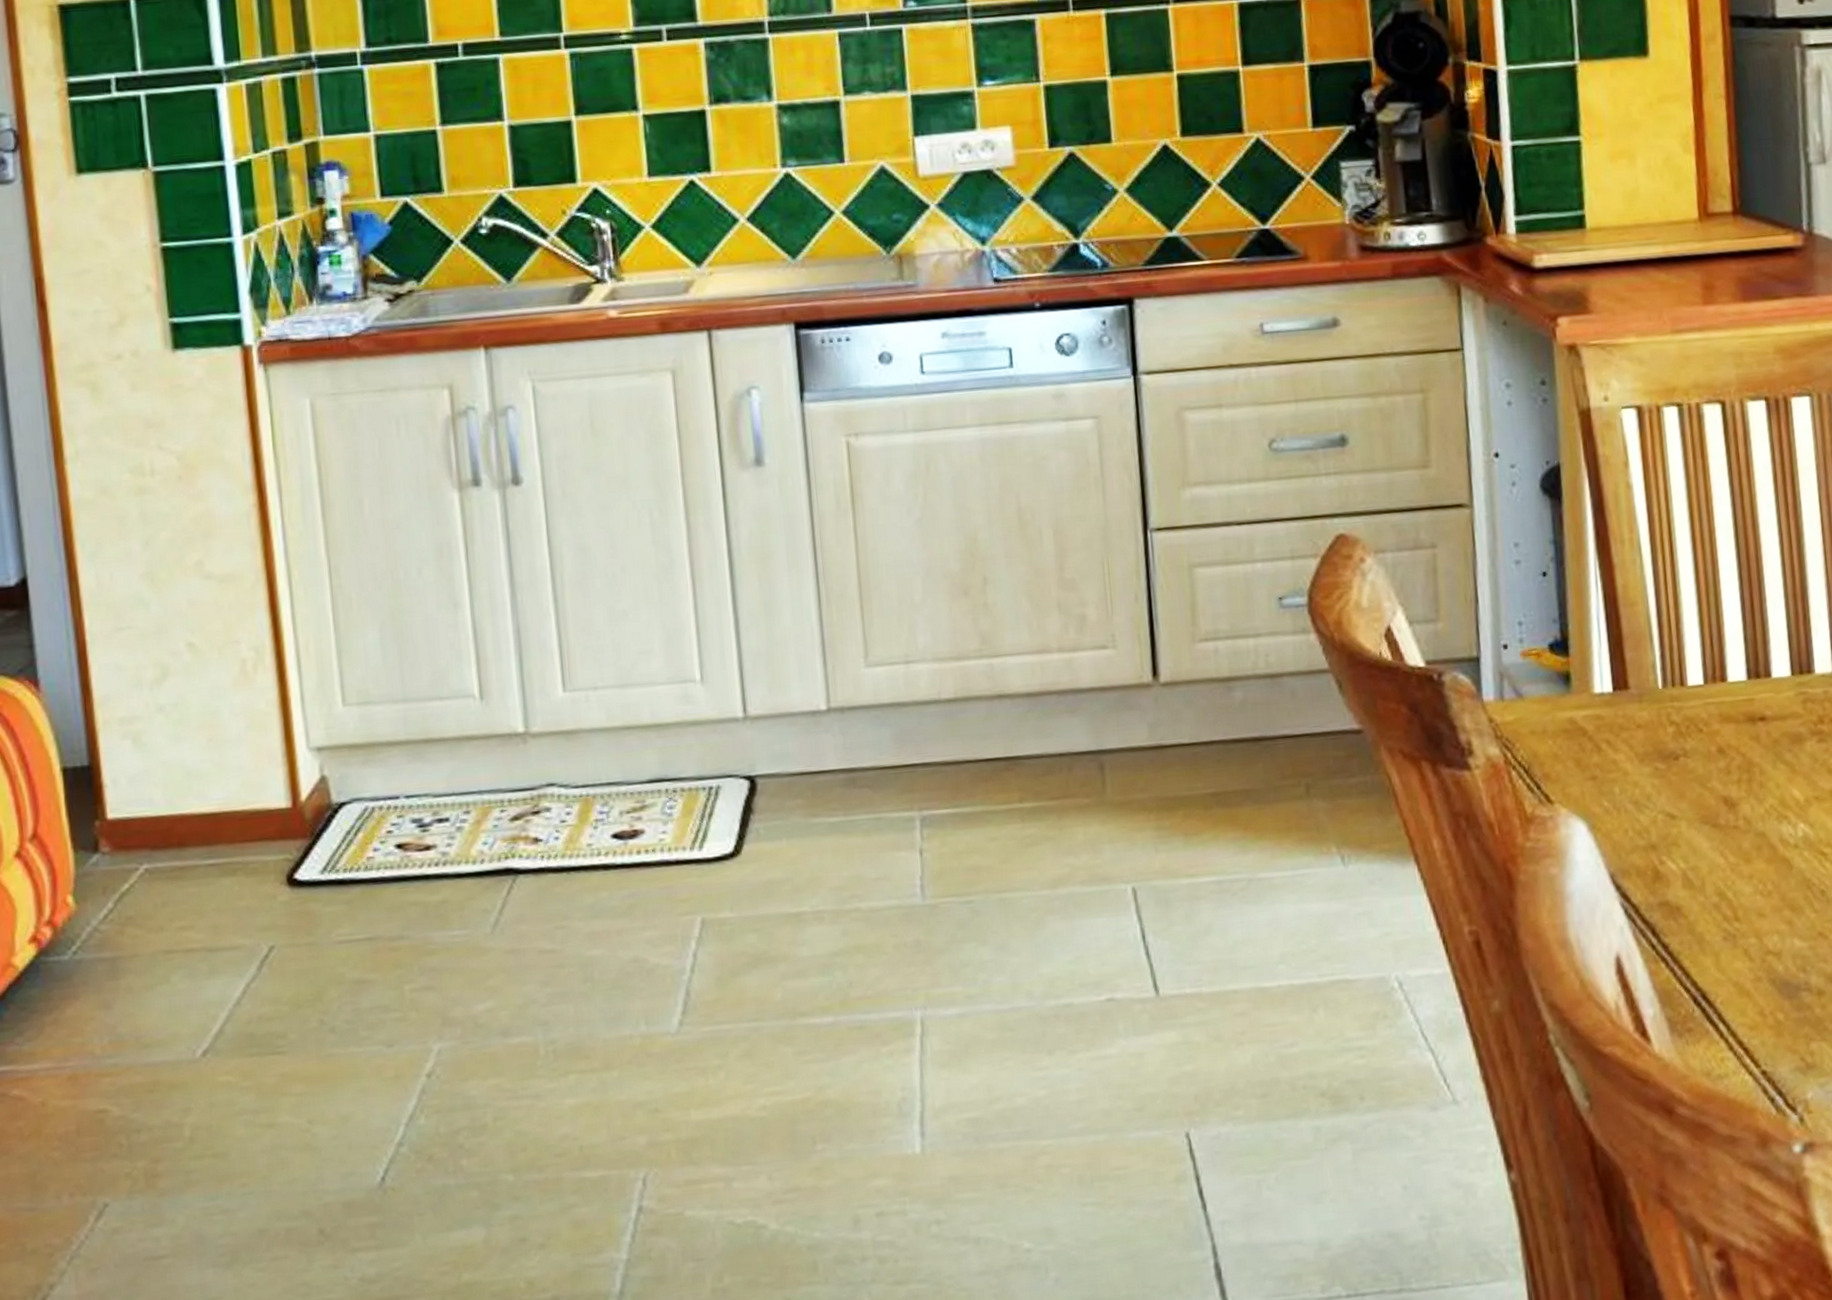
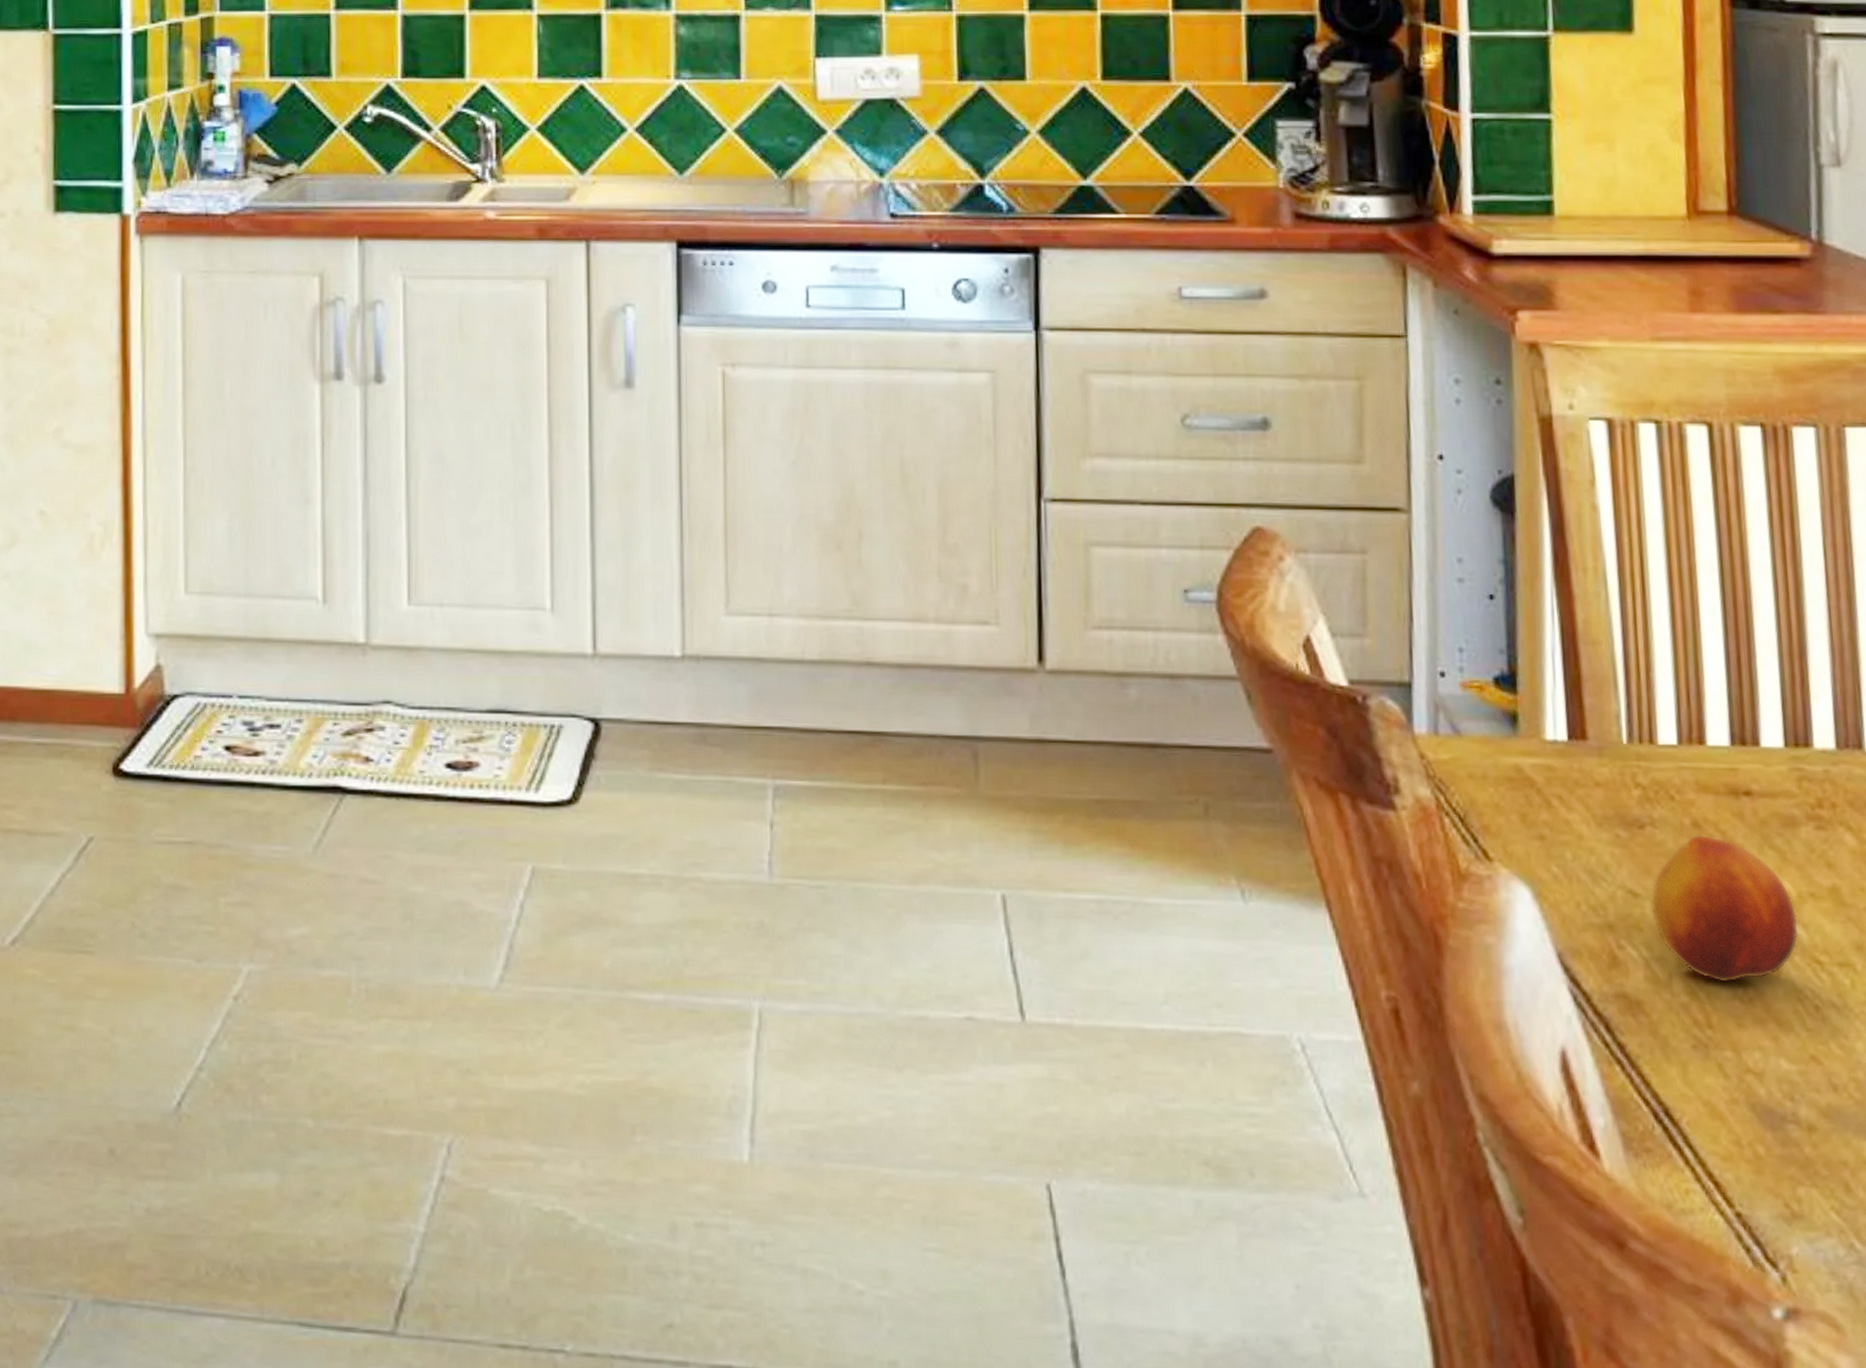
fruit: none [1685,757,1807,882] -> present [1650,833,1800,983]

